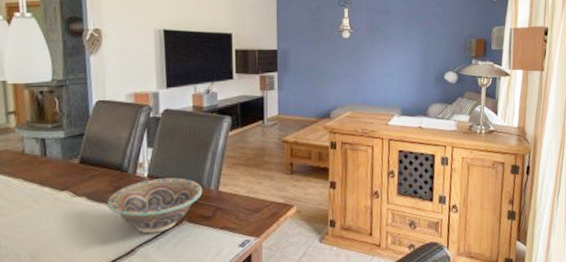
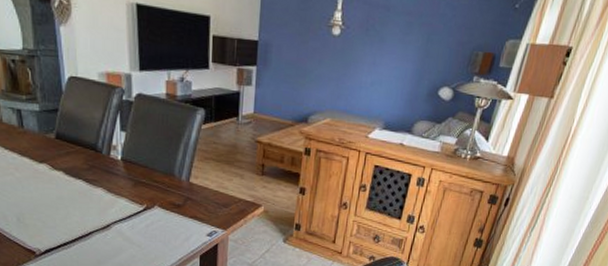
decorative bowl: present [108,177,203,234] -> none [84,162,175,214]

